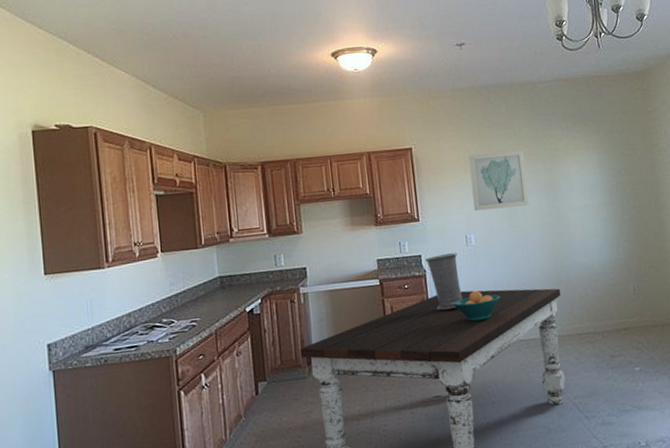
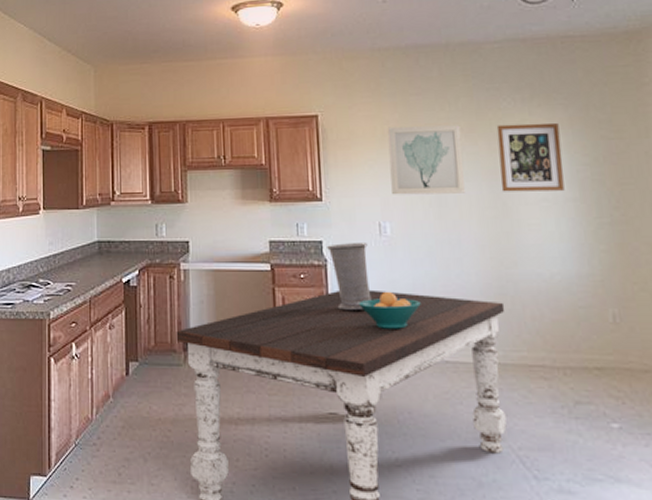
wall art: none [550,144,599,202] -> present [496,122,565,192]

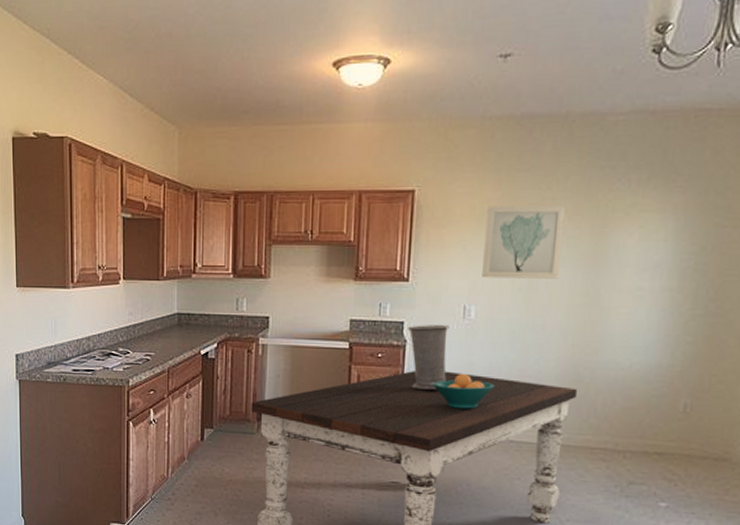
wall art: present [496,122,565,192] -> none [597,207,672,280]

